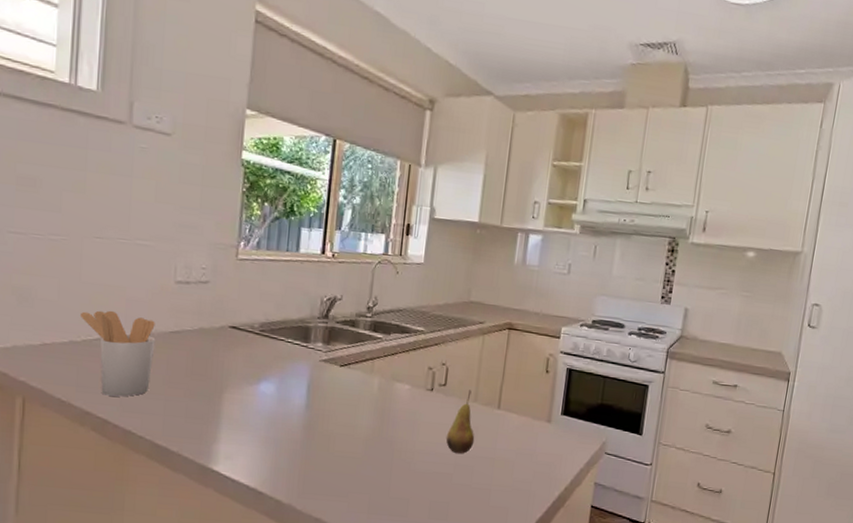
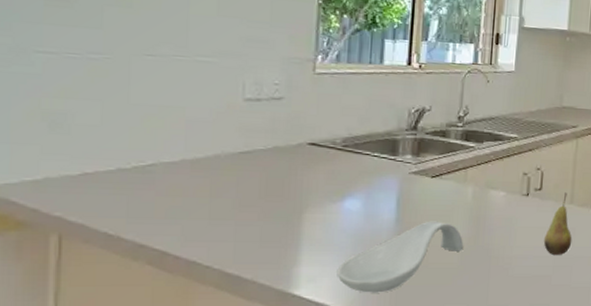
utensil holder: present [81,310,156,397] -> none [130,133,222,225]
spoon rest: none [251,409,369,476] -> present [337,221,464,293]

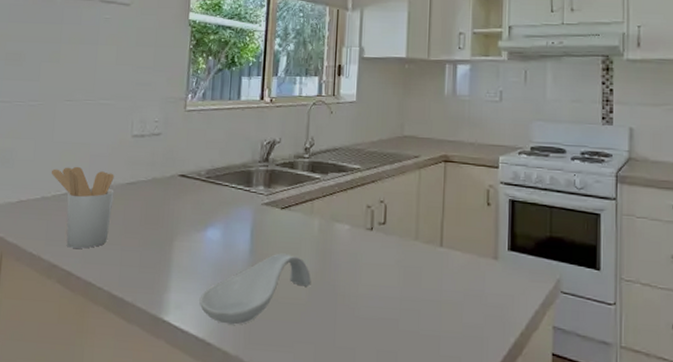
utensil holder: none [130,133,222,225] -> present [52,166,114,249]
fruit: present [543,192,572,255] -> none [389,227,419,297]

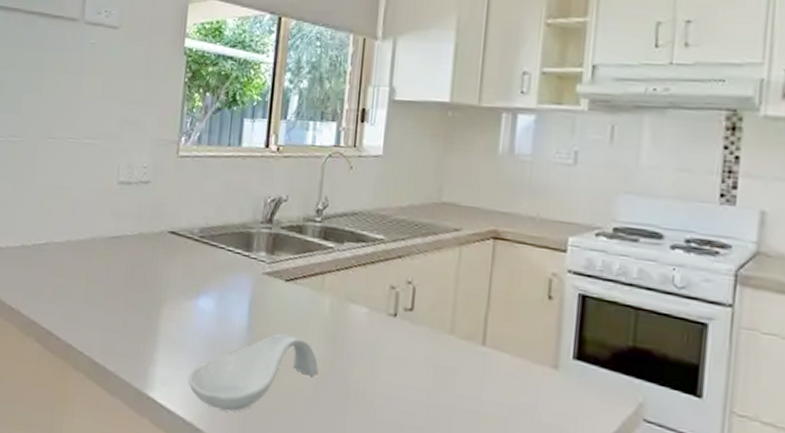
utensil holder: present [52,166,114,249] -> none [32,213,98,307]

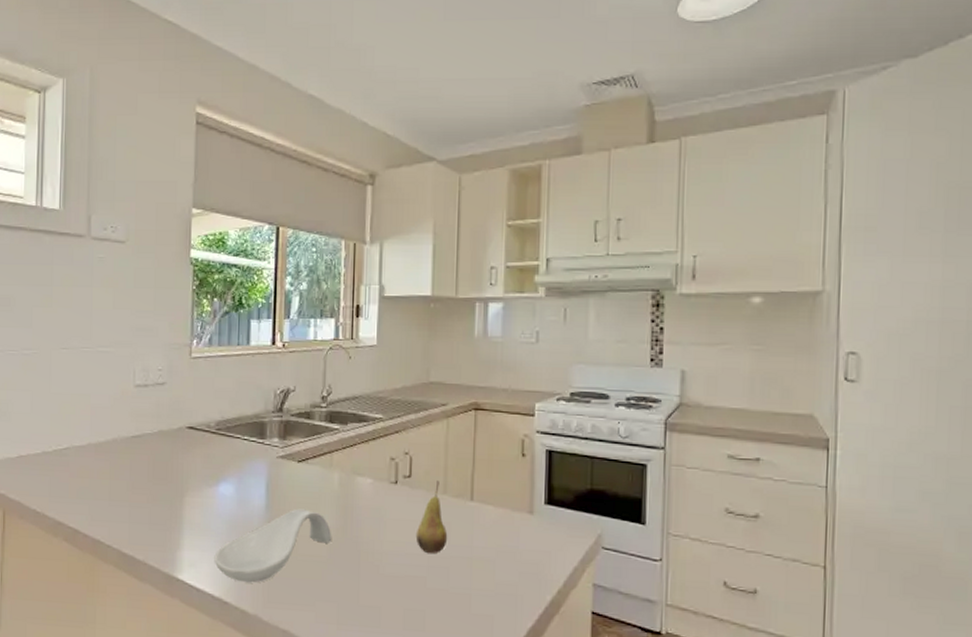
fruit: none [414,317,453,403] -> present [415,480,448,553]

